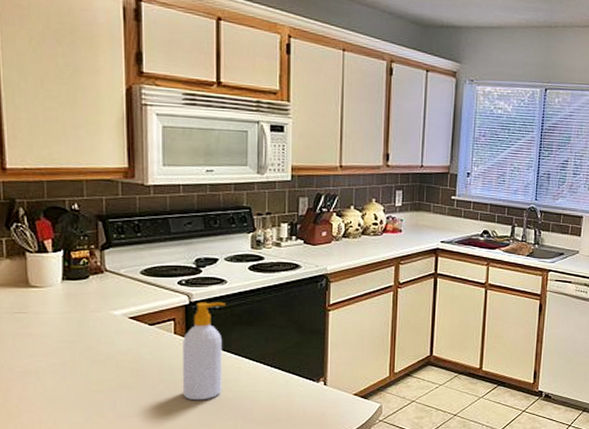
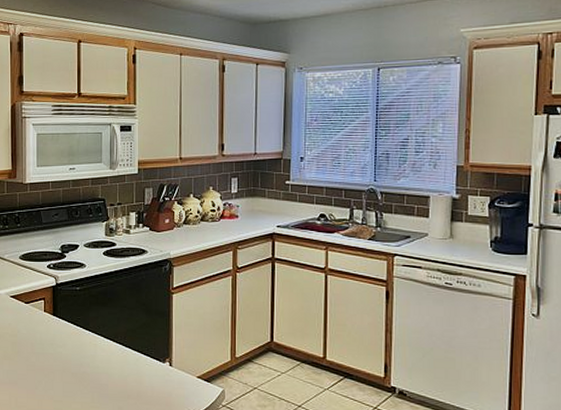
soap bottle: present [182,302,225,401] -> none [50,284,85,374]

